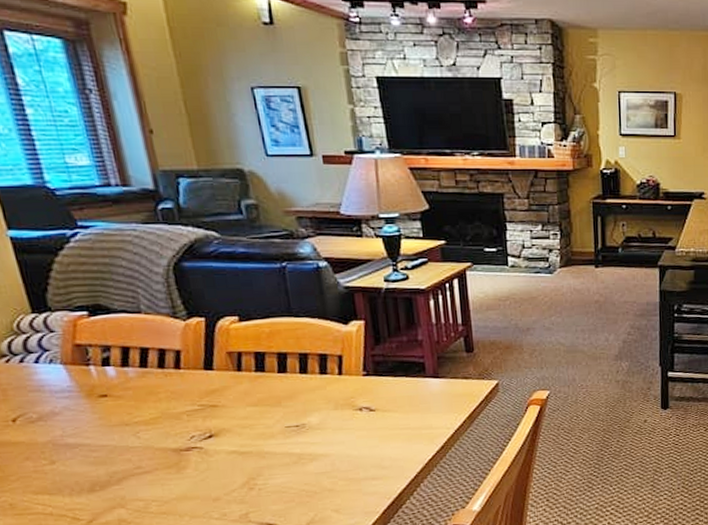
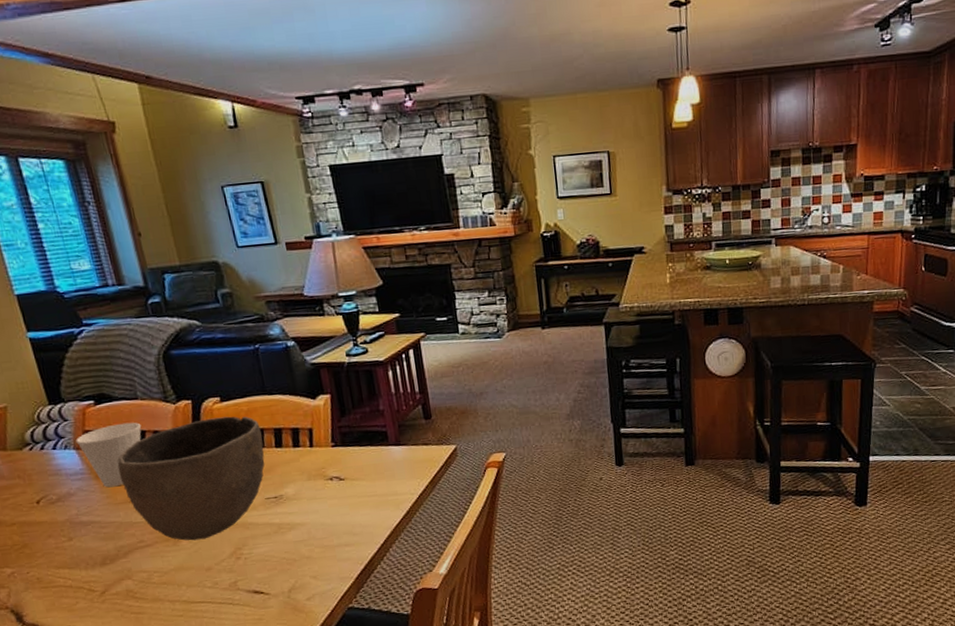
cup: none [63,337,144,408] -> present [76,422,142,488]
bowl: none [113,337,287,469] -> present [117,416,265,541]

